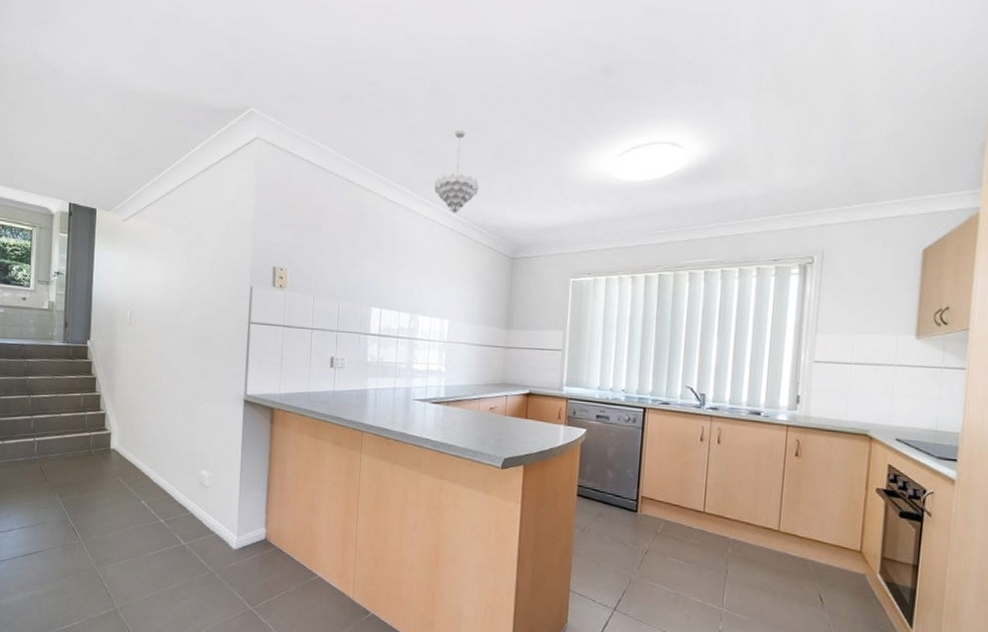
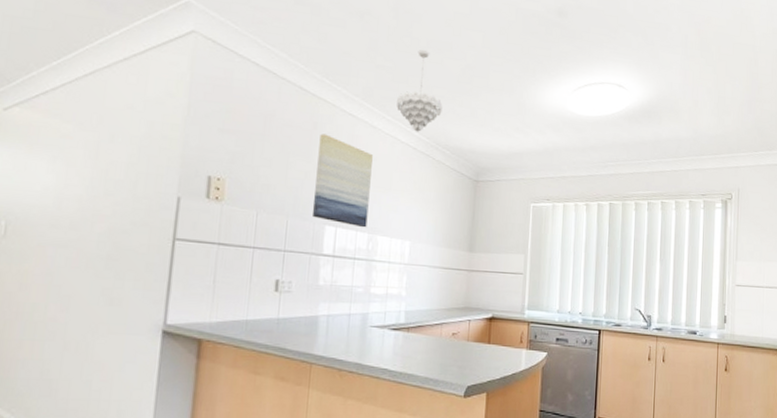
wall art: none [361,222,413,309] -> present [313,134,373,228]

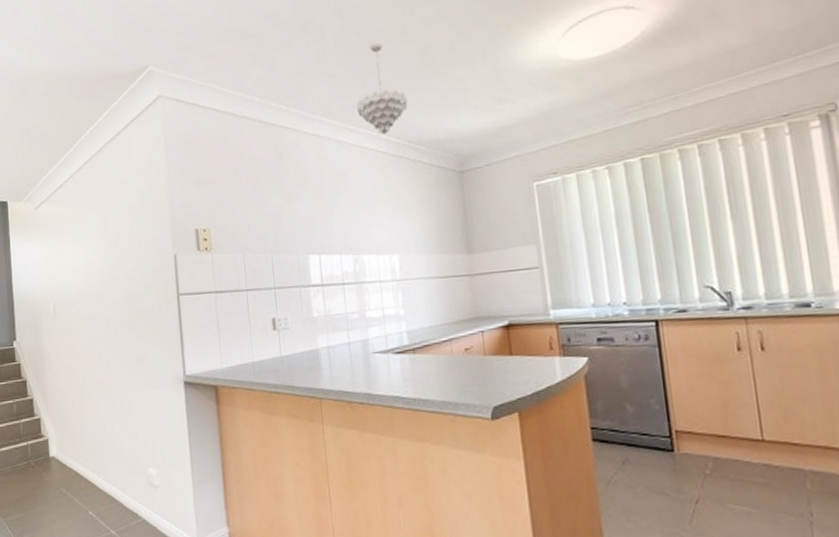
wall art: present [313,134,373,228] -> none [287,161,350,251]

